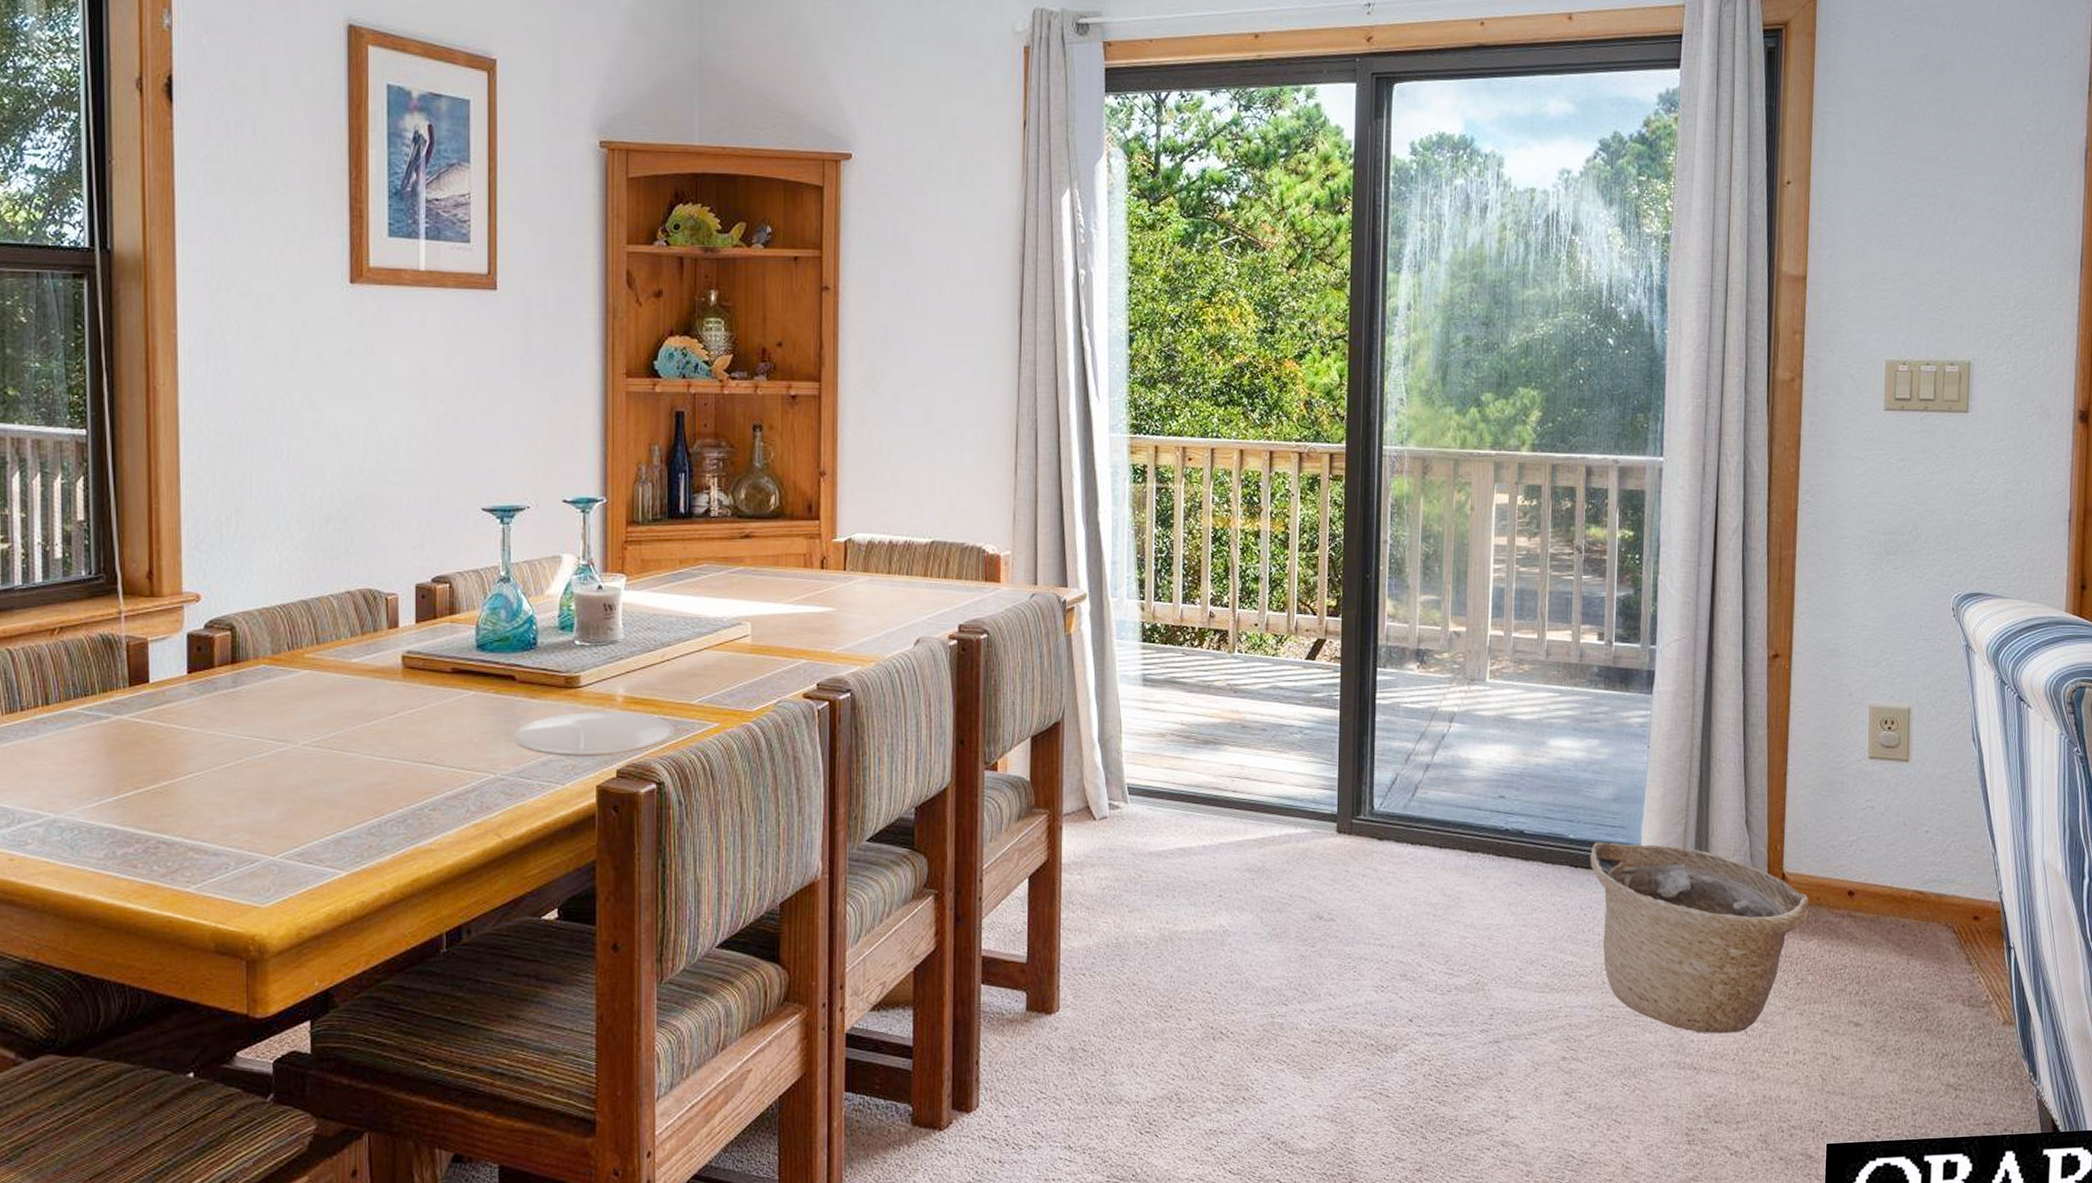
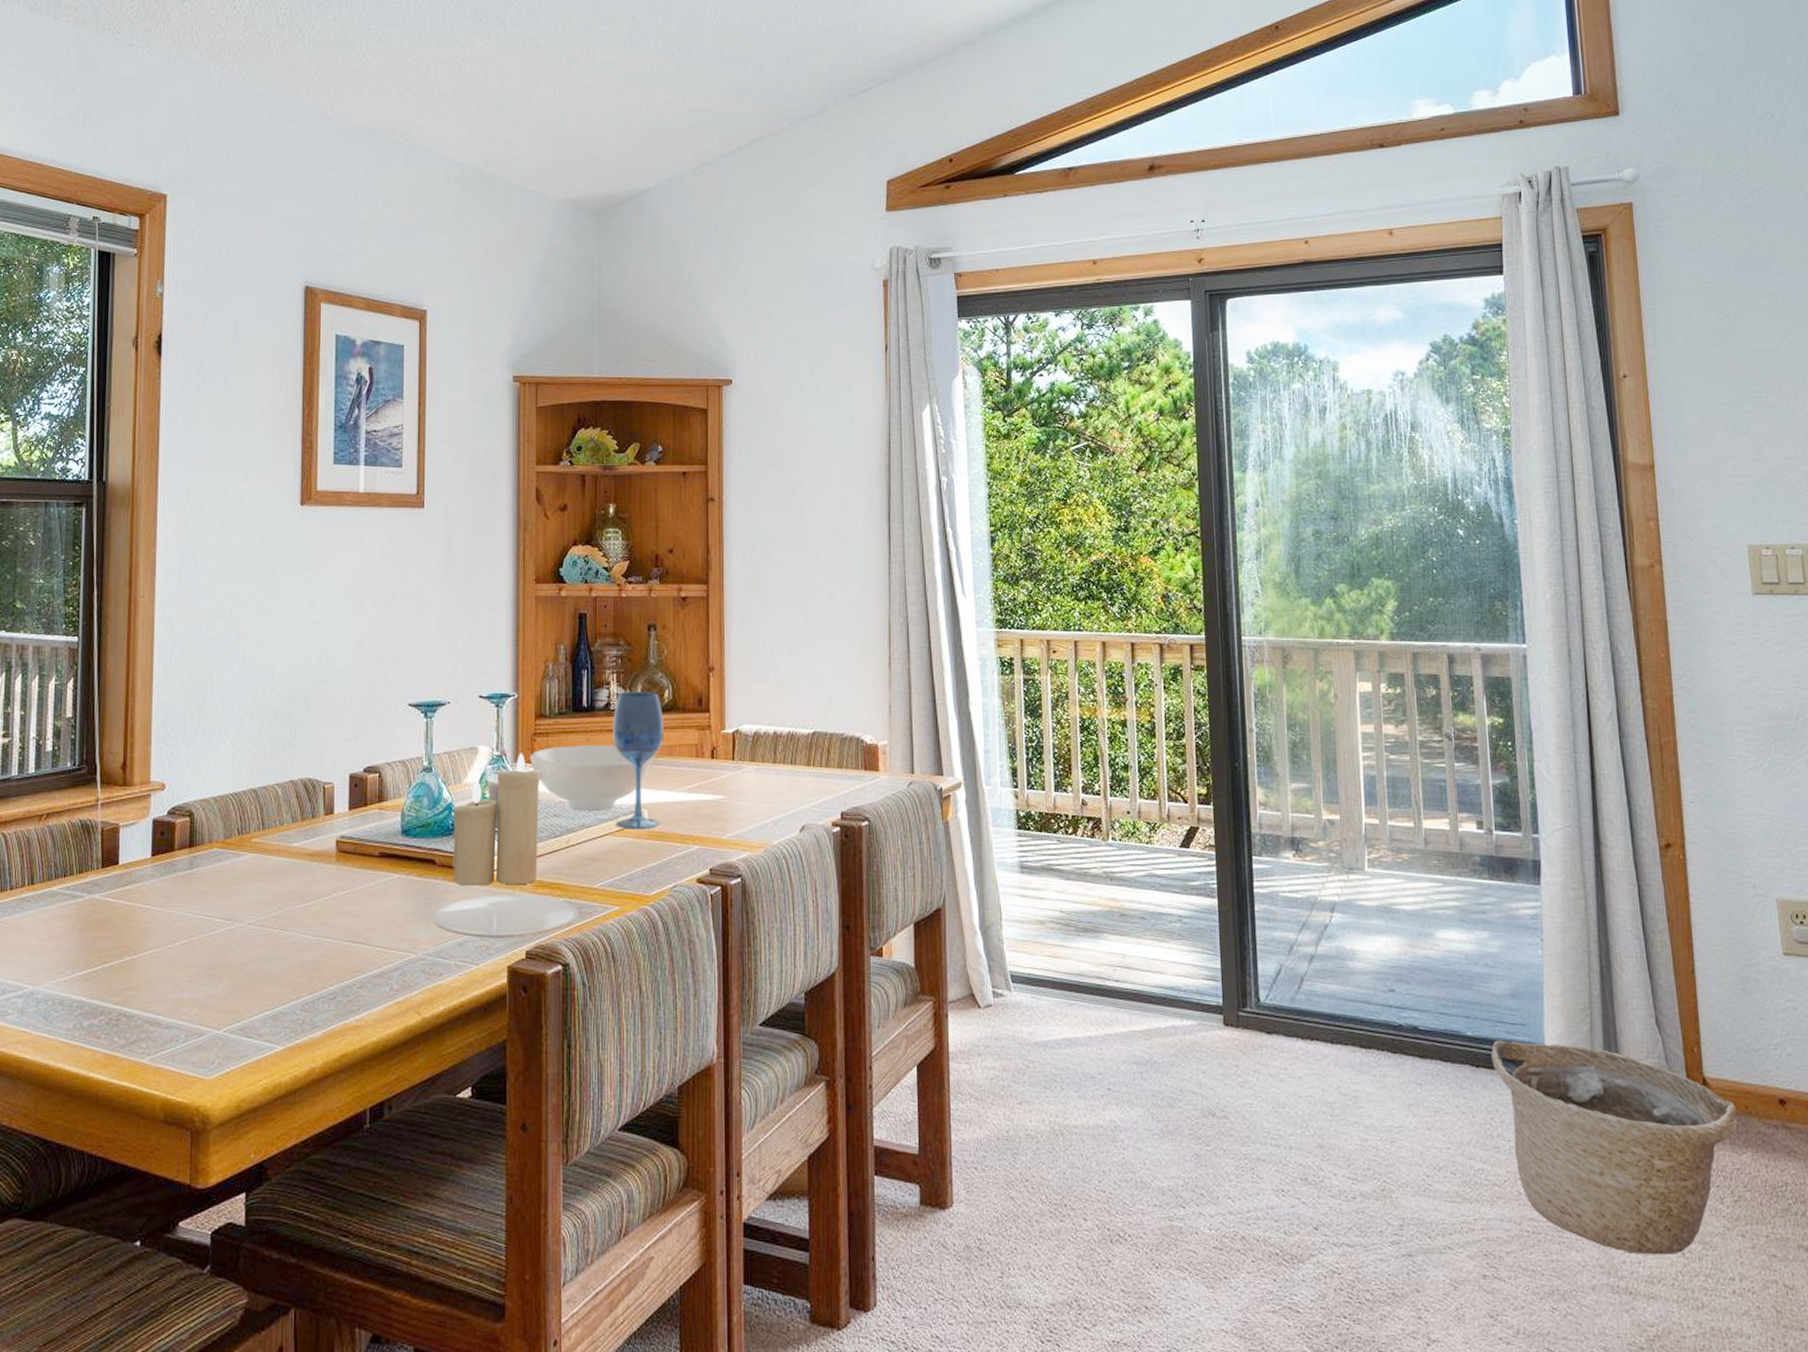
candle: none [534,562,632,703] -> present [452,753,540,886]
decorative bowl: none [620,554,760,623] -> present [530,745,656,811]
wineglass: none [713,496,769,643] -> present [613,691,664,829]

